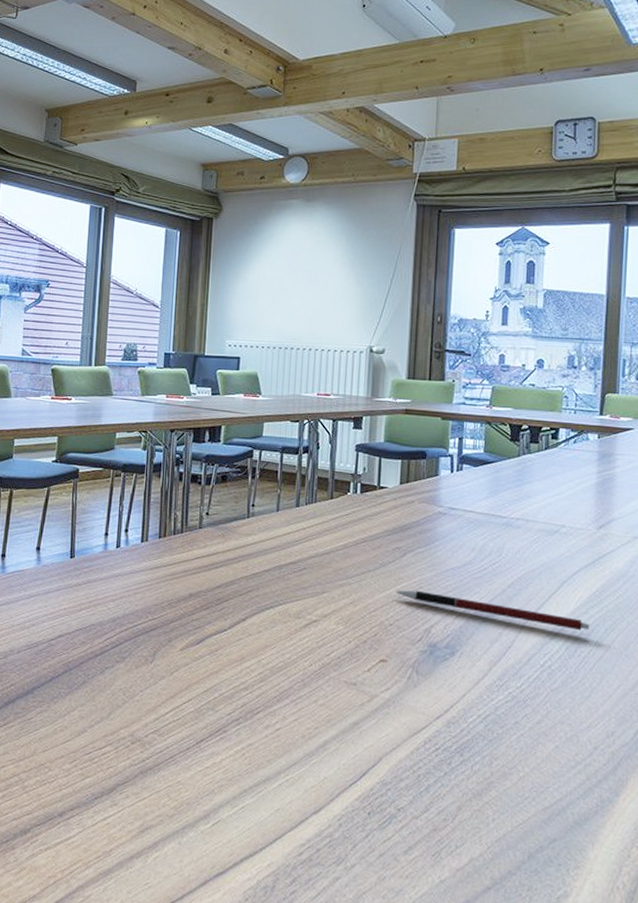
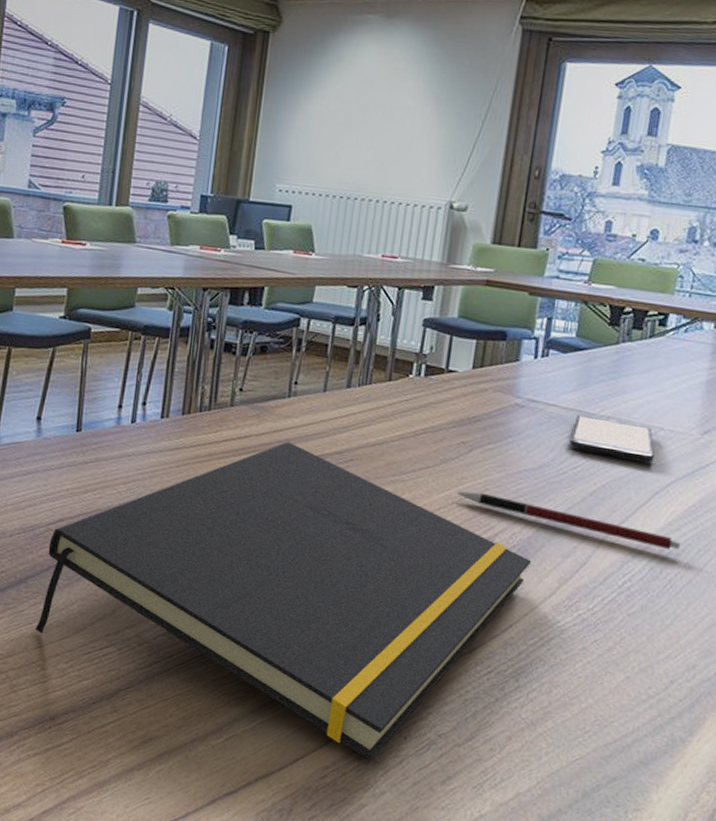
notepad: none [42,556,465,837] -> present [35,441,532,761]
smartphone: none [487,518,560,556] -> present [569,414,655,463]

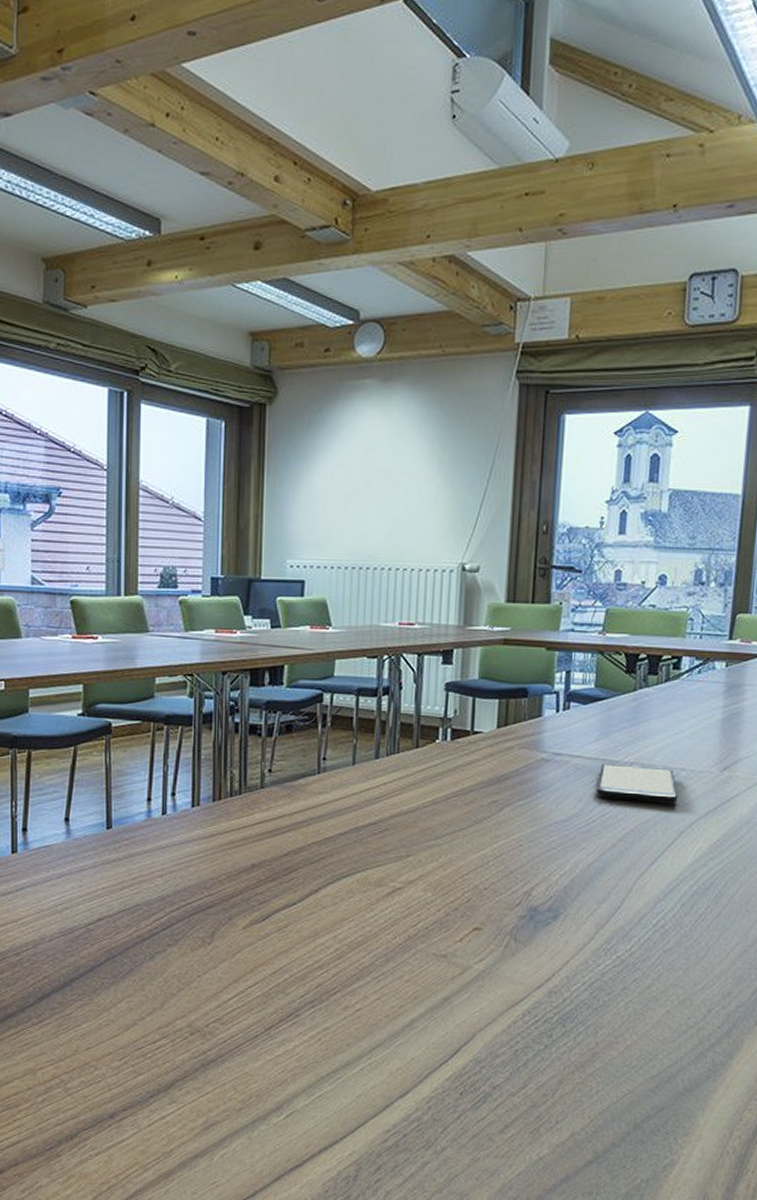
notepad: present [35,441,532,761] -> none [84,818,569,1120]
pen: present [457,491,681,550] -> none [492,848,709,886]

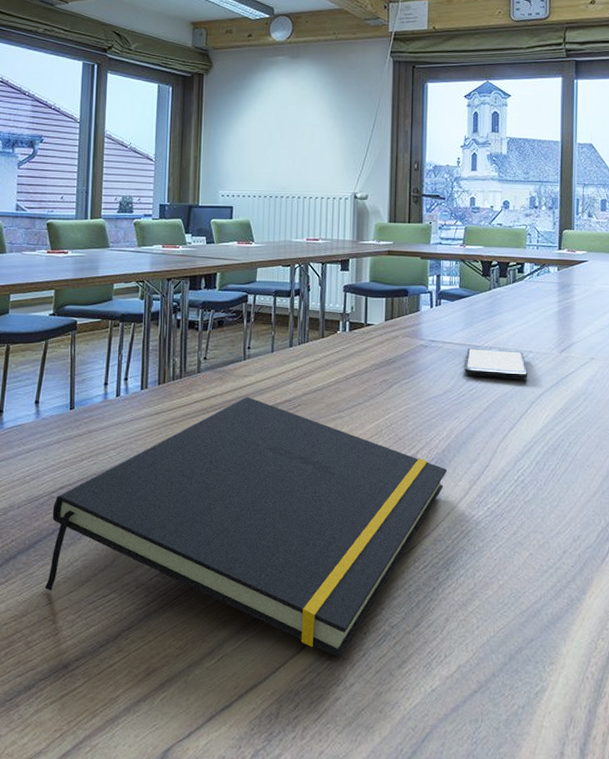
notepad: none [84,818,569,1120] -> present [45,397,448,658]

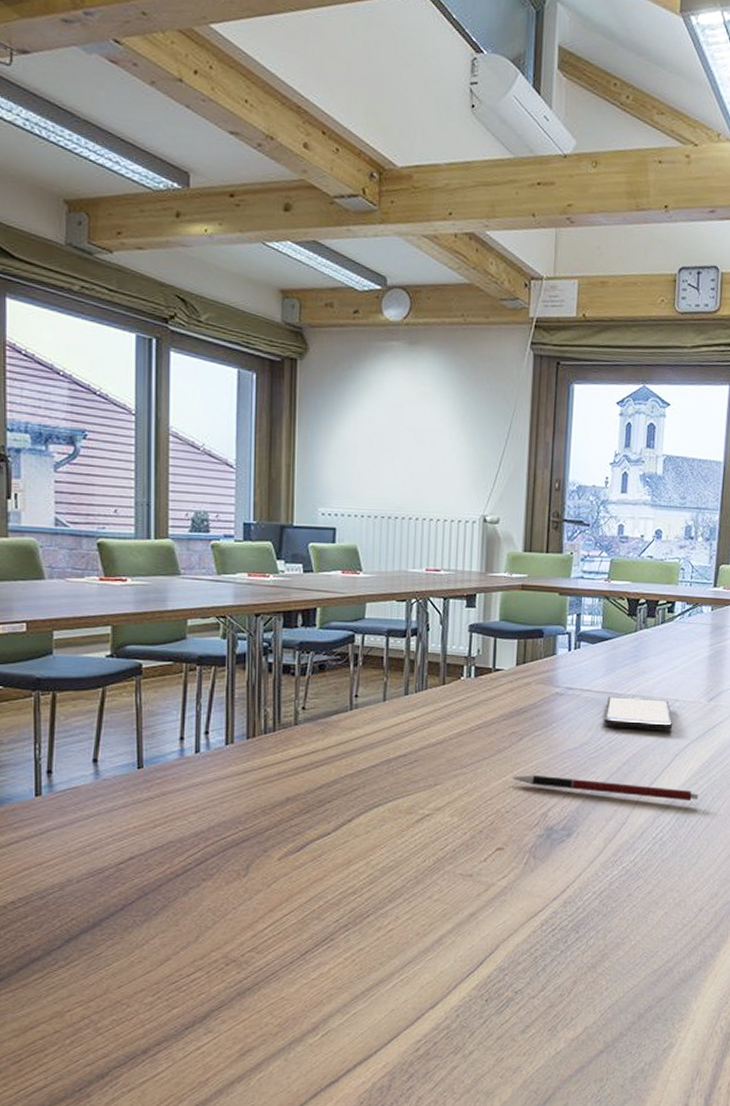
notepad: present [45,397,448,658] -> none [115,752,581,1027]
pen: none [385,419,556,446] -> present [513,774,699,801]

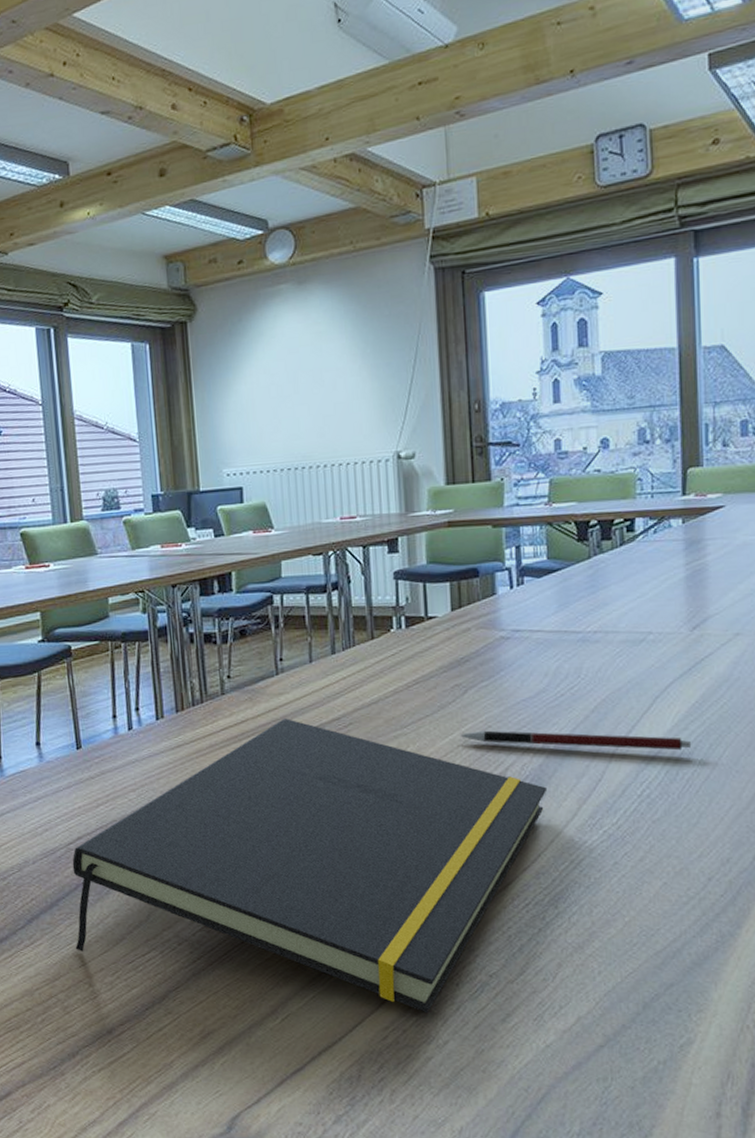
notepad: none [115,752,581,1027] -> present [72,718,548,1013]
smartphone: present [603,696,673,731] -> none [561,632,649,670]

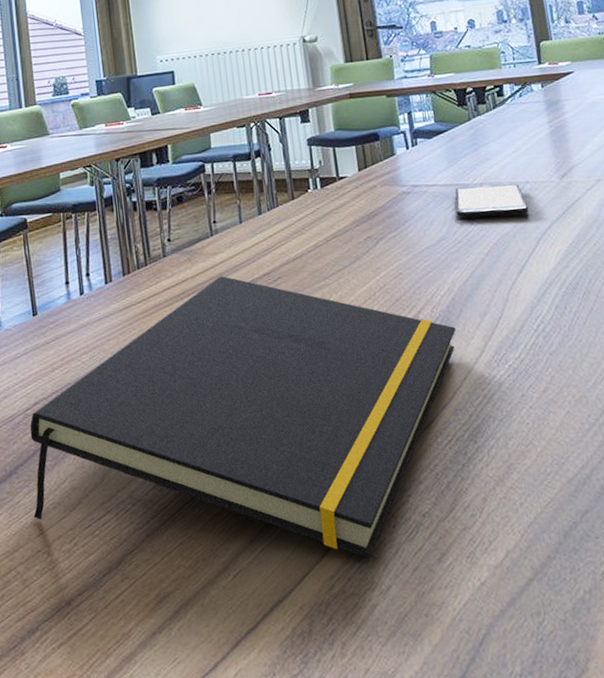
pen: present [461,730,692,751] -> none [376,274,575,289]
smartphone: none [561,632,649,670] -> present [455,183,529,219]

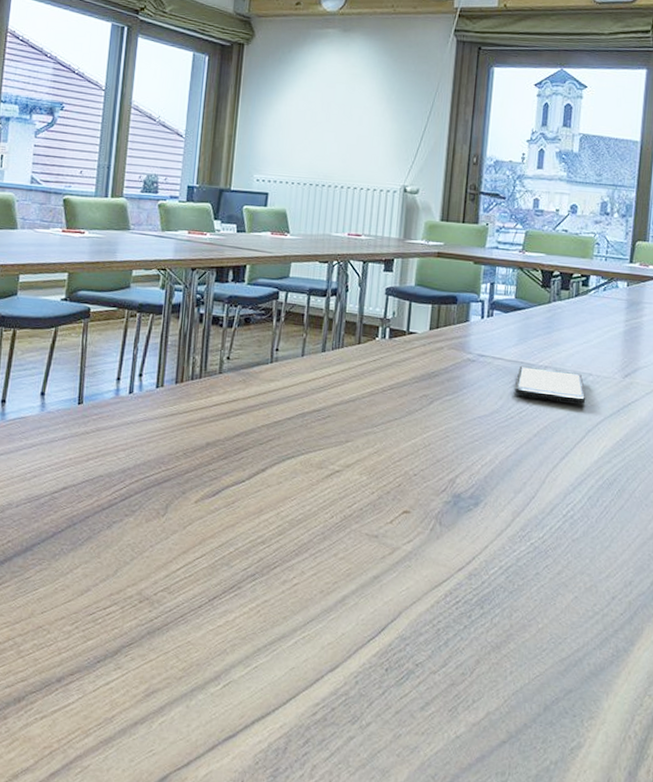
notepad: present [29,276,456,559] -> none [41,403,489,694]

